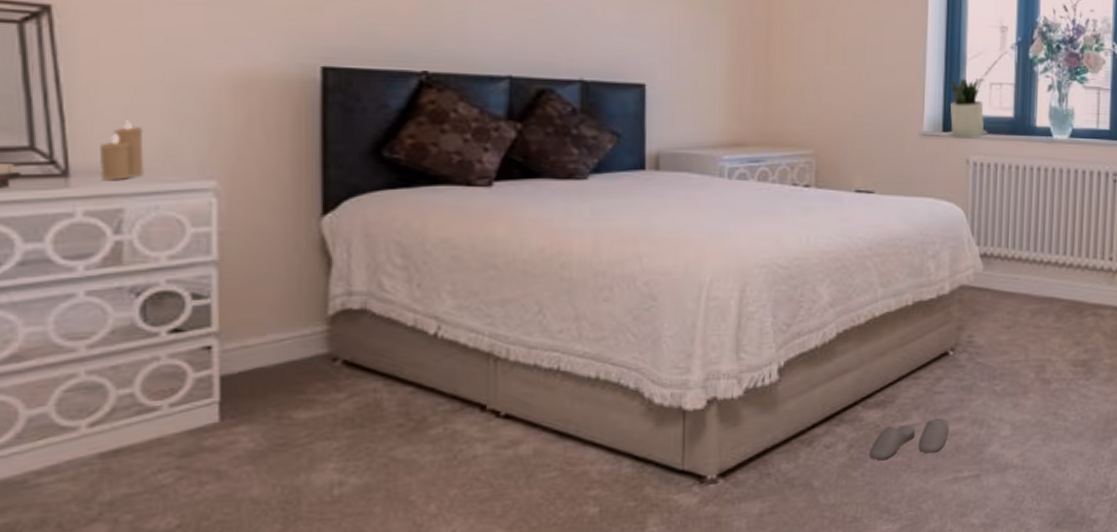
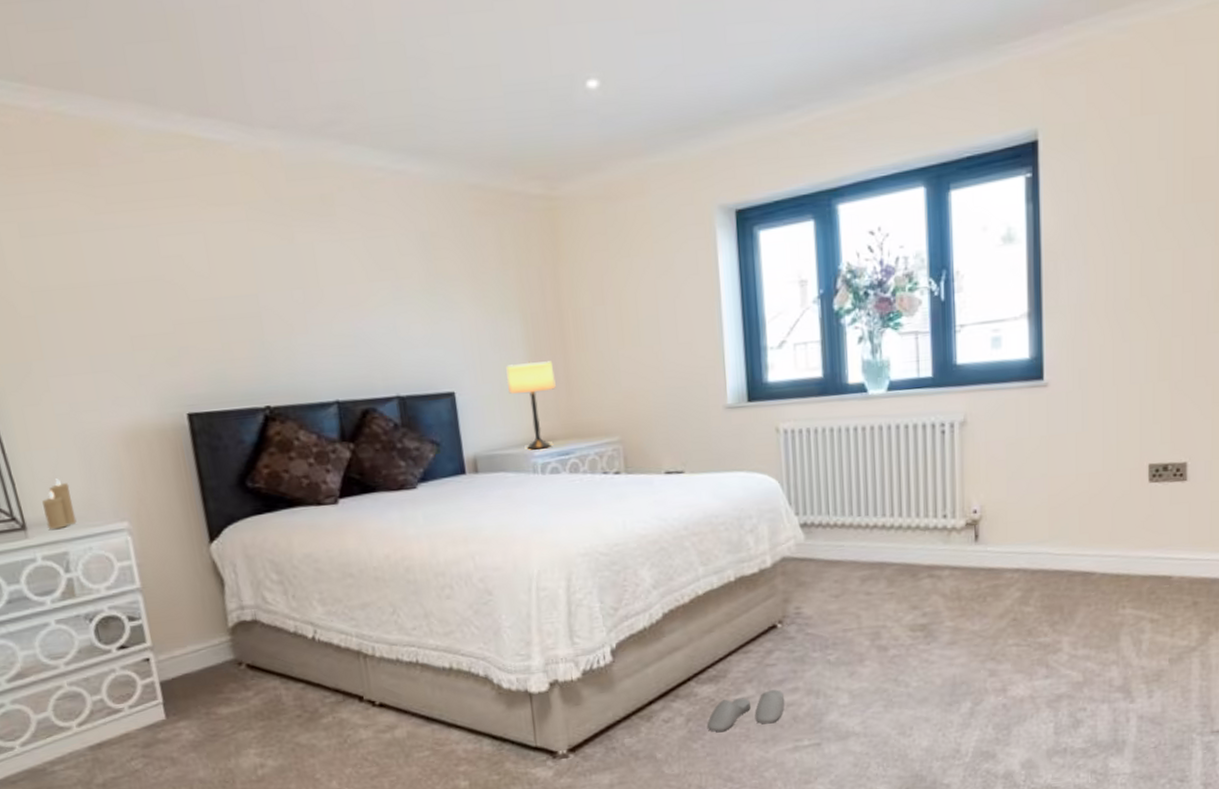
table lamp: none [703,64,755,155] -> present [506,361,556,451]
planter: present [947,77,988,140] -> none [751,341,797,407]

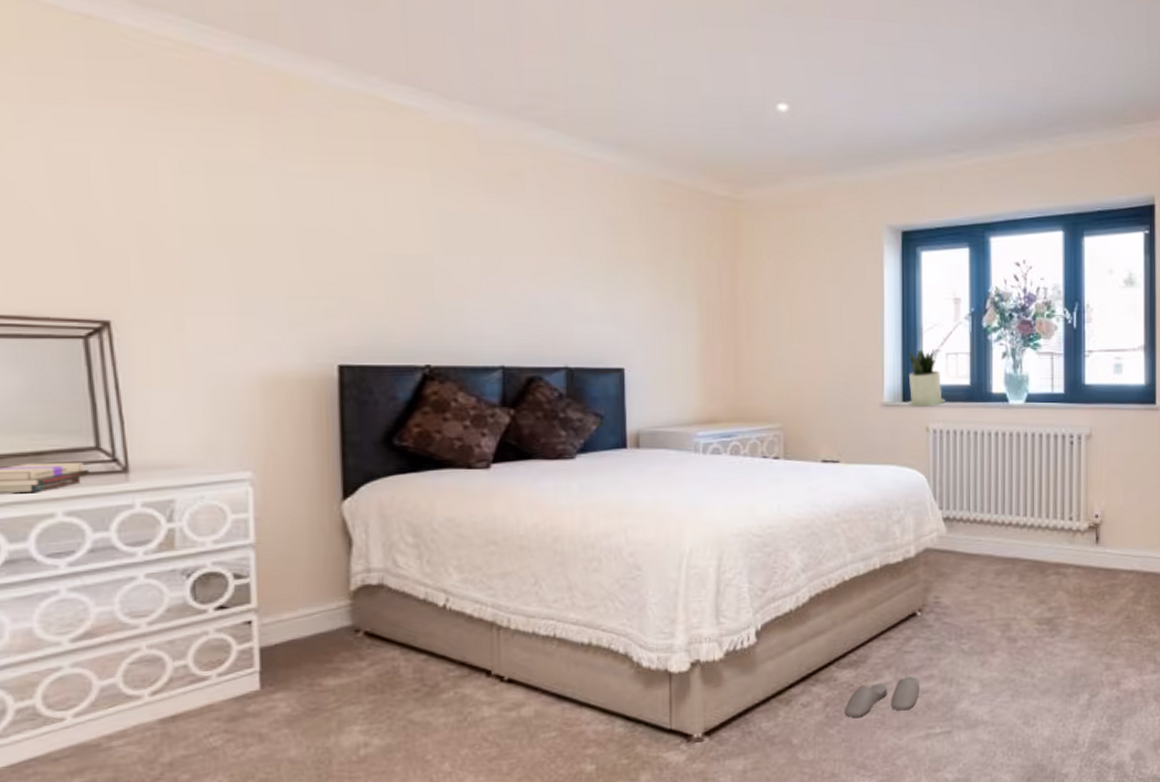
candle: present [42,478,77,529] -> none [154,420,191,474]
table lamp: present [506,361,556,451] -> none [677,346,724,431]
planter: none [751,341,797,407] -> present [907,348,946,408]

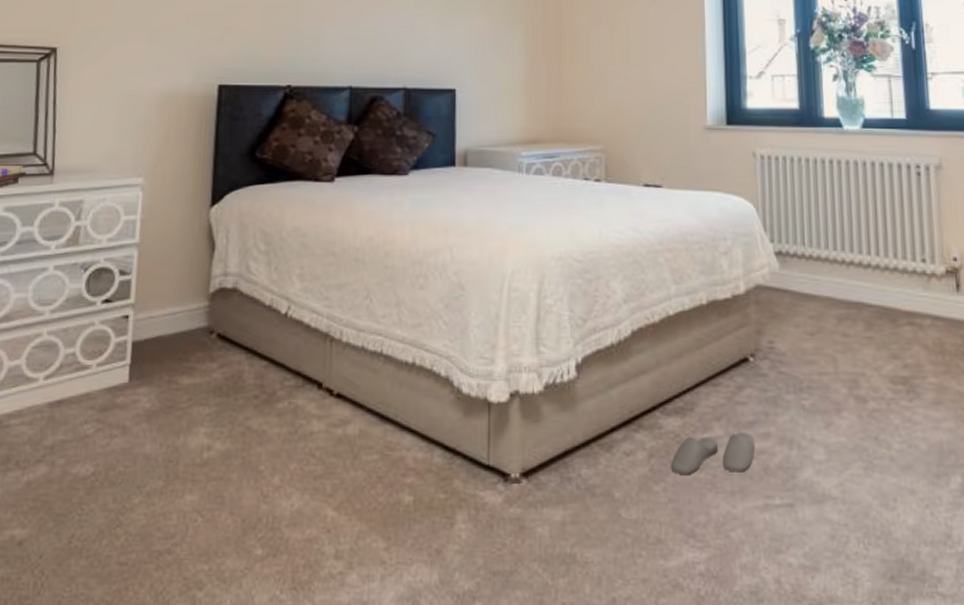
planter: present [907,348,946,408] -> none [731,70,773,132]

